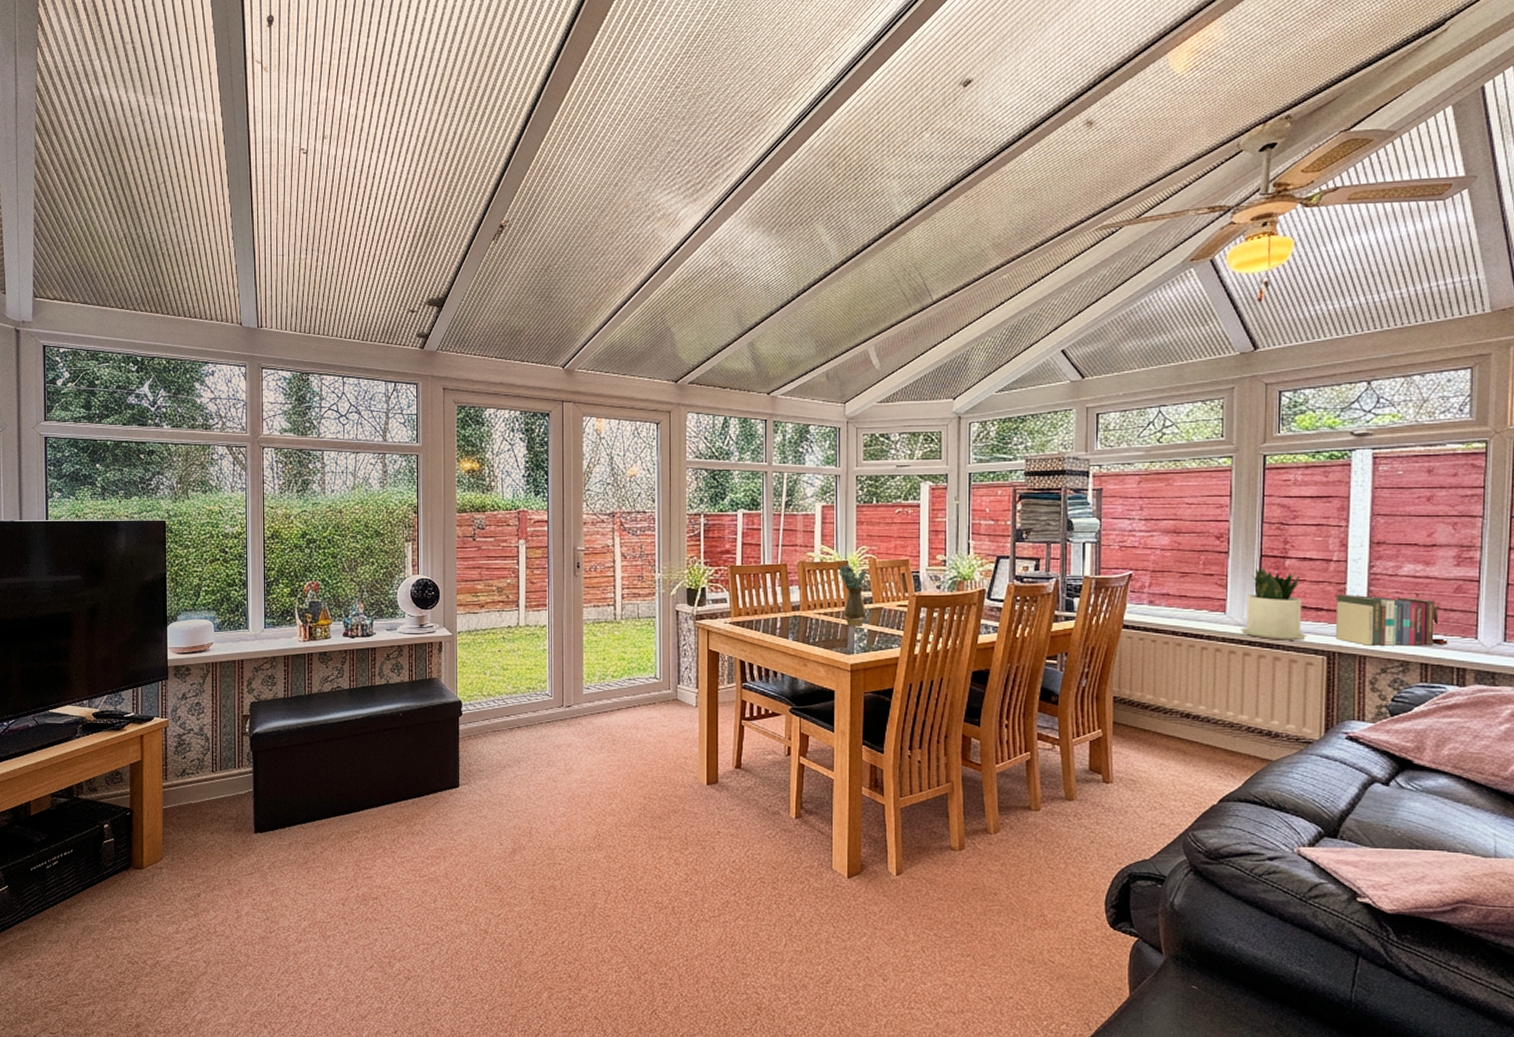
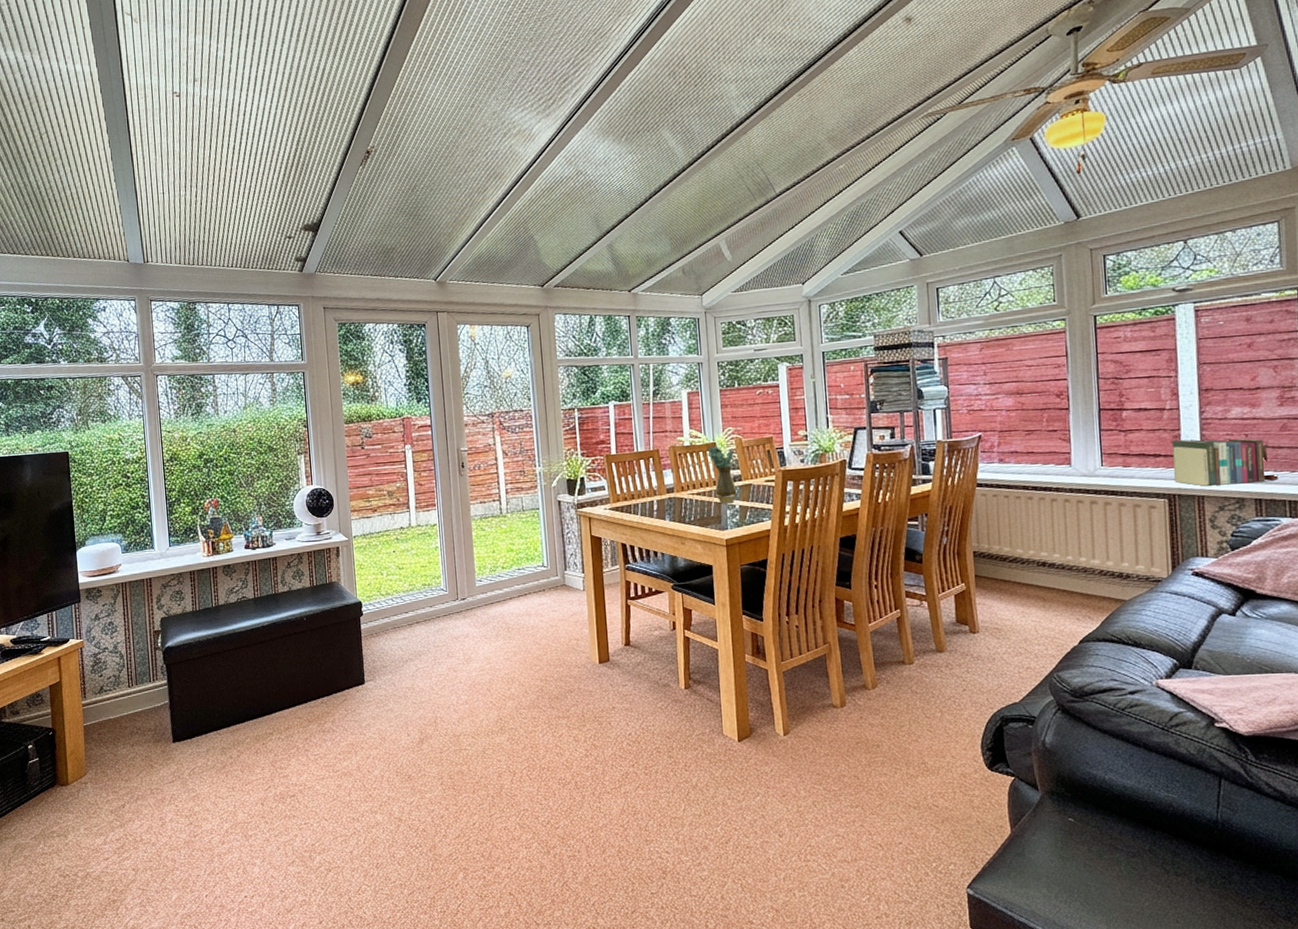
planter: present [1240,567,1308,641] -> none [1086,419,1149,488]

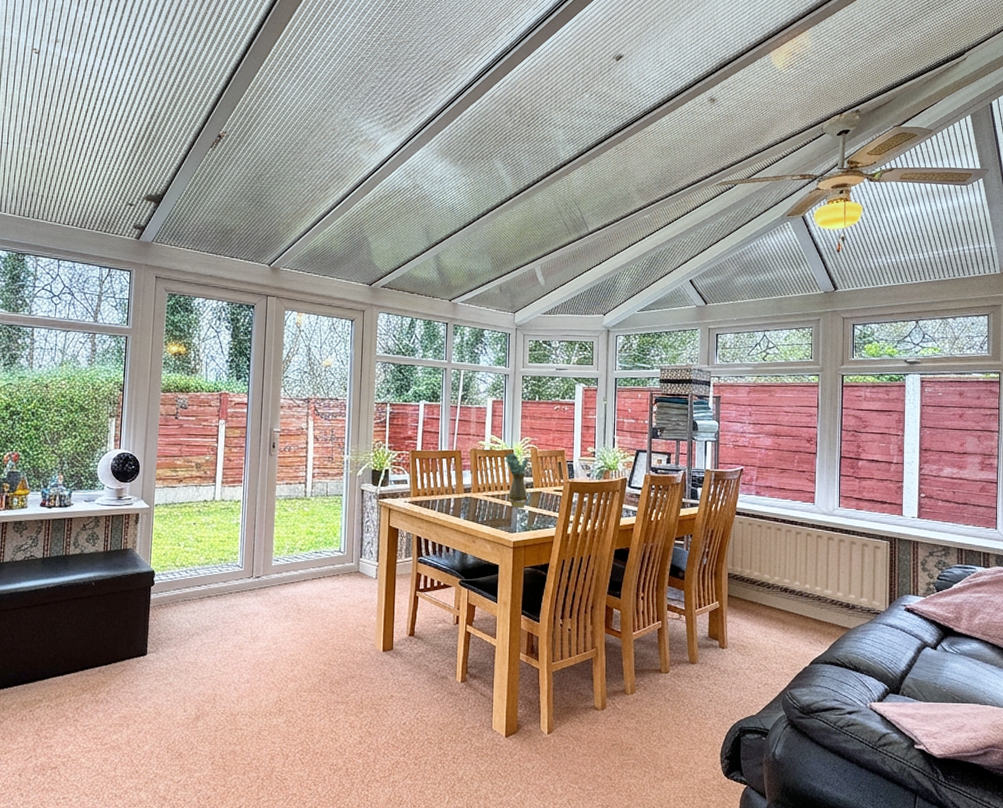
books: present [1172,438,1279,486] -> none [896,490,977,535]

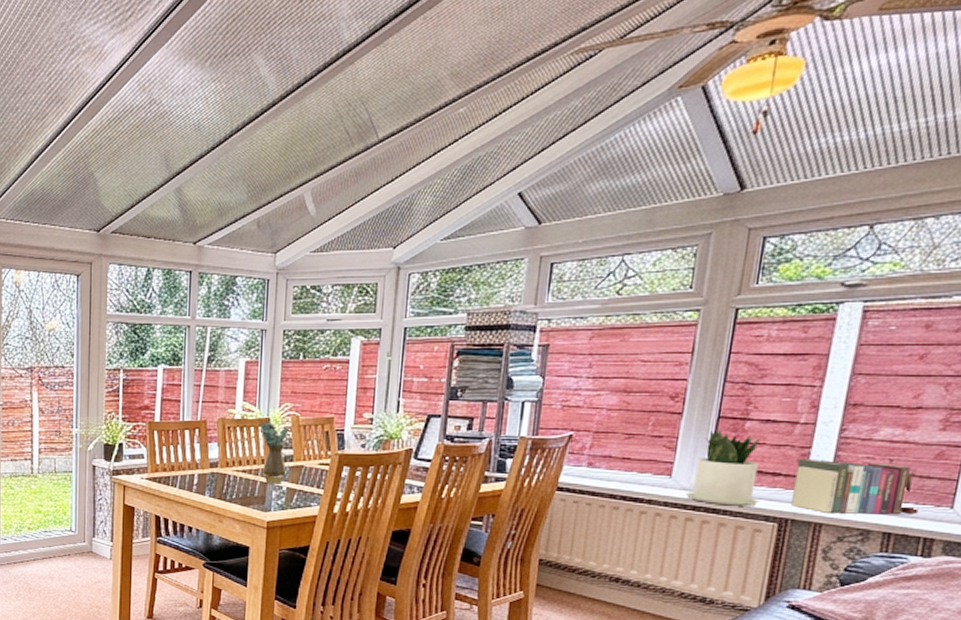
planter: none [826,466,875,528] -> present [685,429,763,506]
books: none [896,490,977,535] -> present [791,458,919,515]

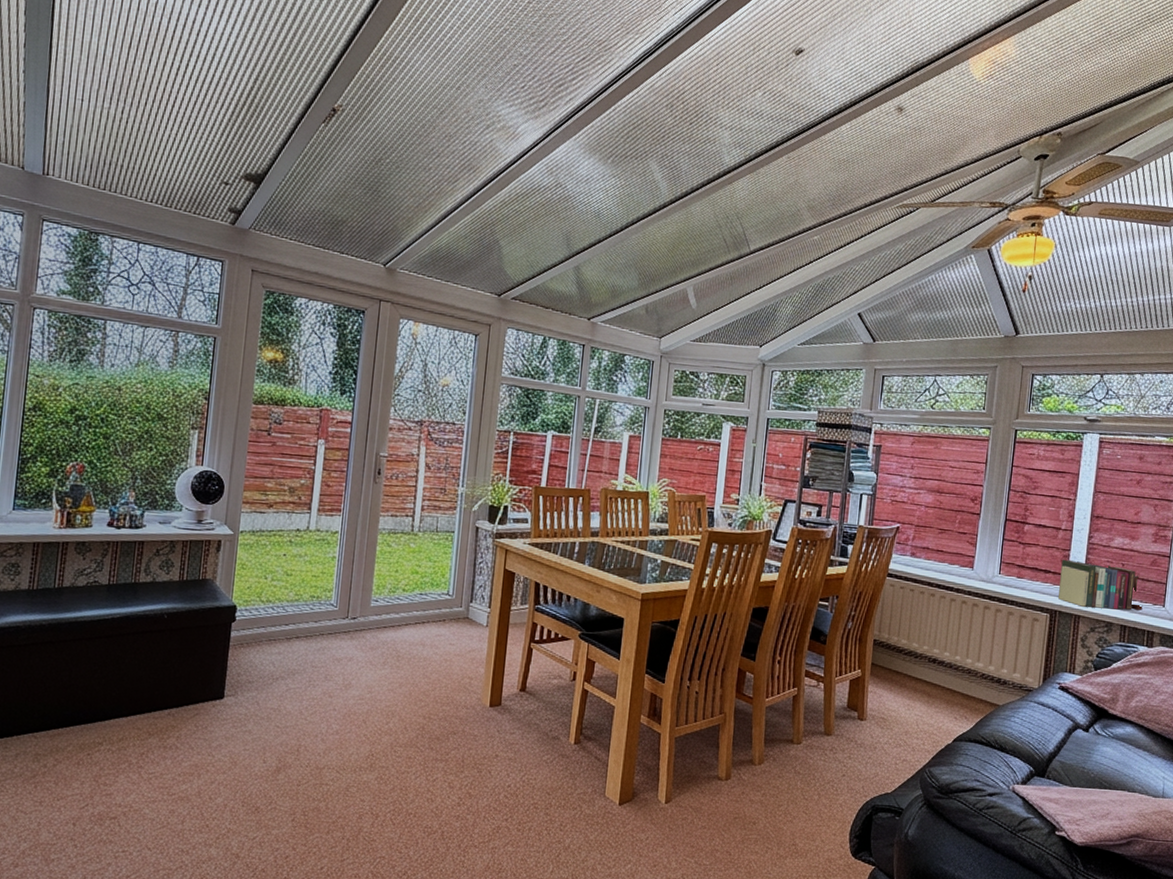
vase: present [258,419,289,484] -> none [638,492,666,557]
planter: present [685,429,763,506] -> none [984,530,1037,598]

